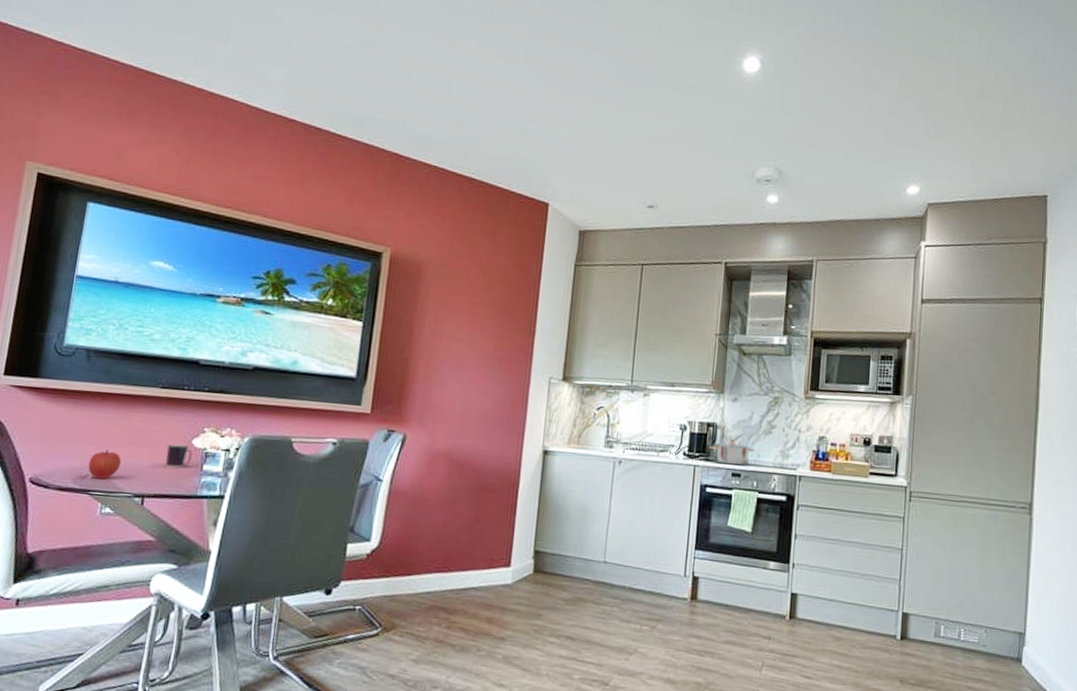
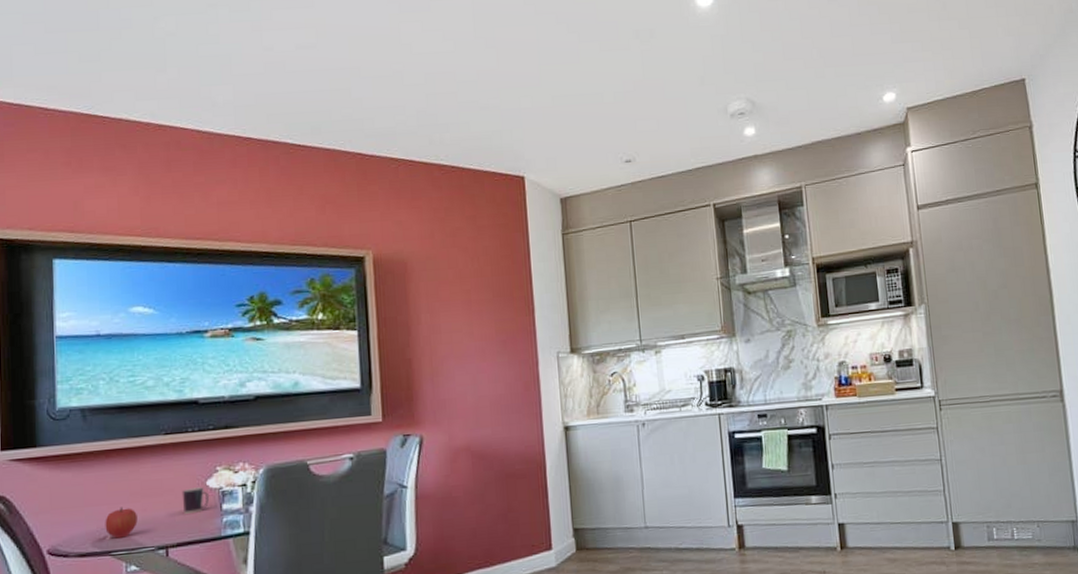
cooking pot: present [708,438,756,466] -> none [730,380,777,408]

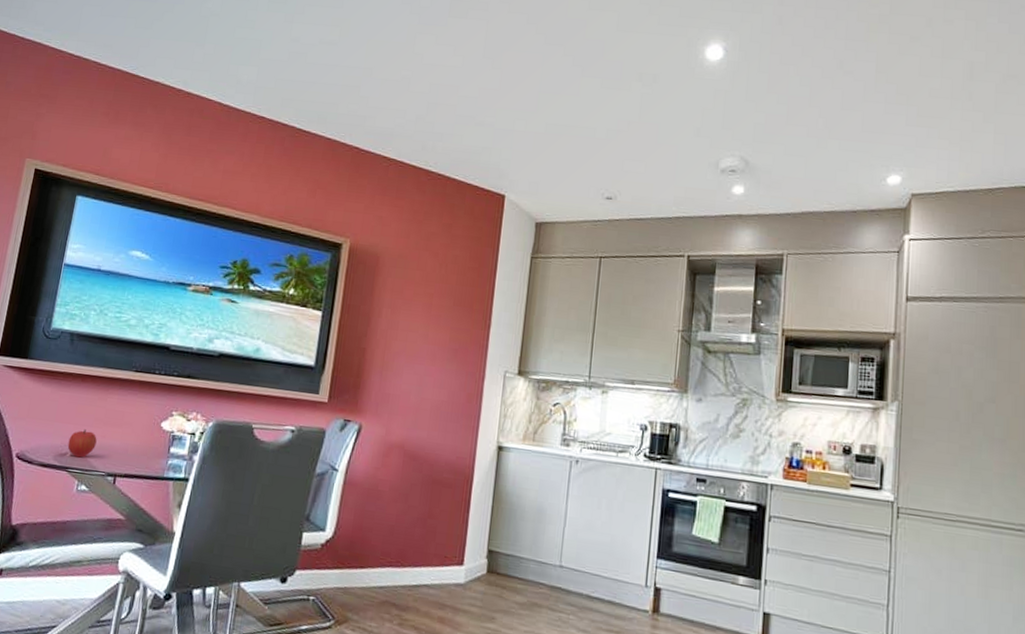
mug: present [181,486,209,515] -> none [136,425,161,450]

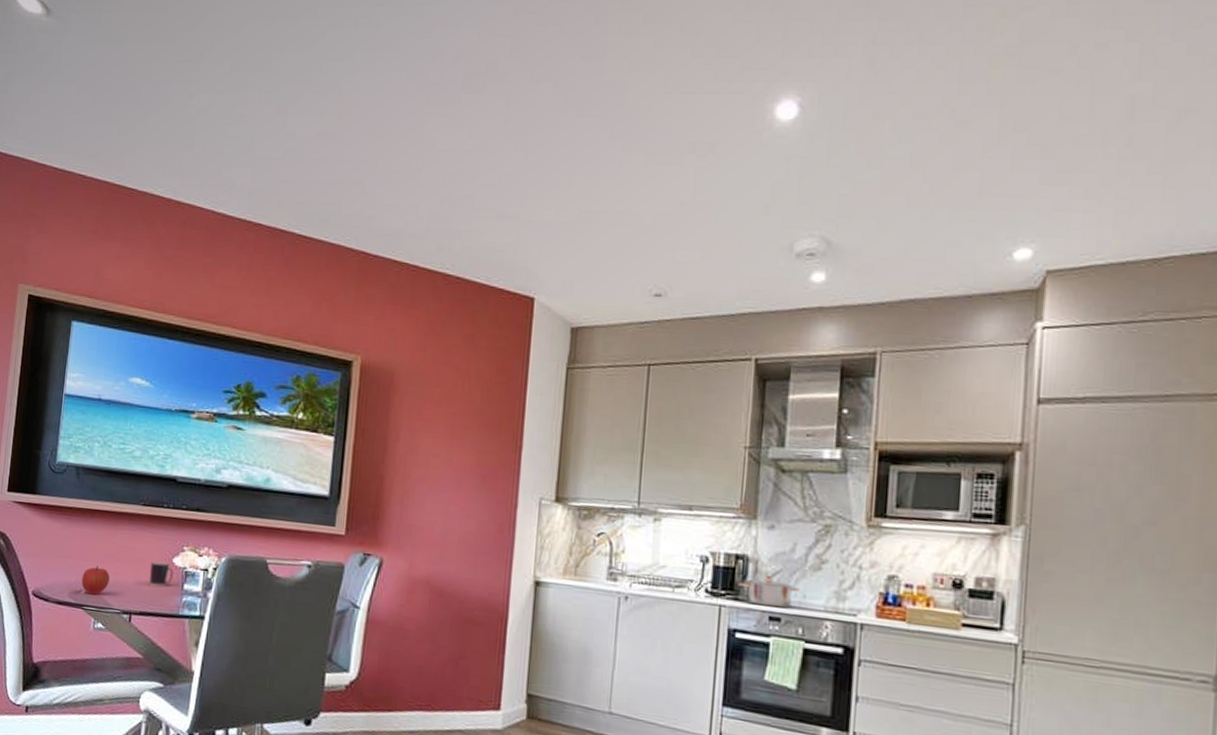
mug: none [136,425,161,450] -> present [149,561,173,587]
cooking pot: none [671,441,722,471] -> present [738,574,800,609]

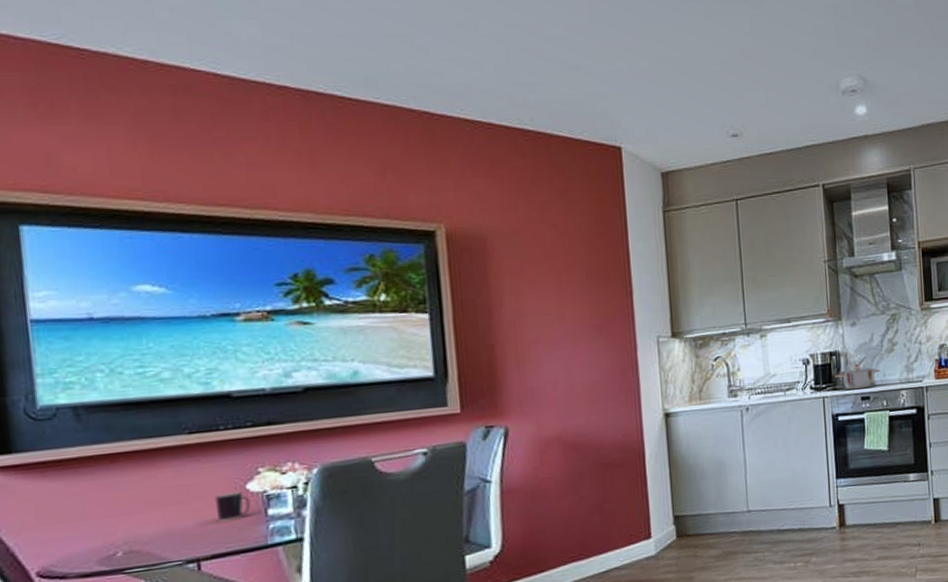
fruit: present [81,566,110,595] -> none [113,518,158,554]

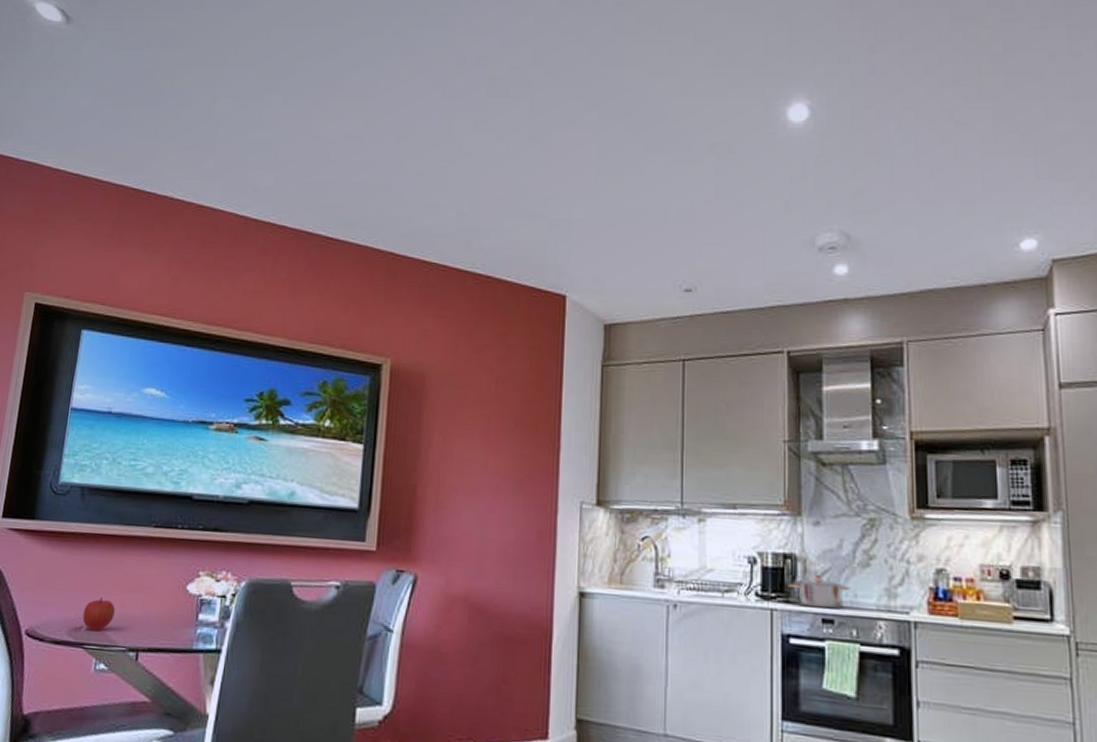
fruit: none [113,518,158,554] -> present [82,597,115,632]
mug: present [214,490,250,524] -> none [160,589,187,619]

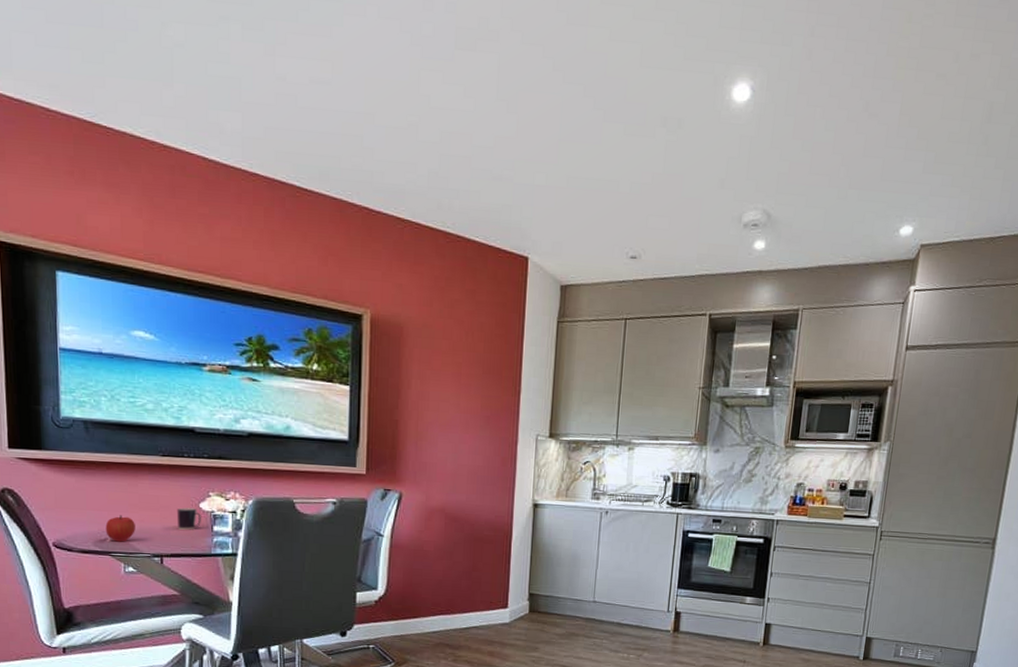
mug: none [160,589,187,619] -> present [176,507,201,531]
cooking pot: present [788,574,851,609] -> none [691,487,736,513]

